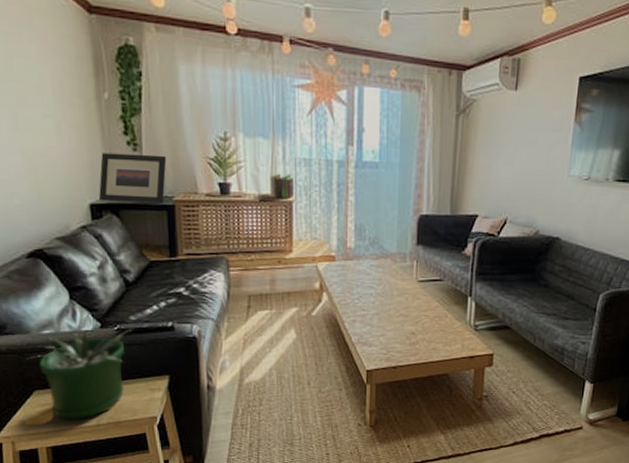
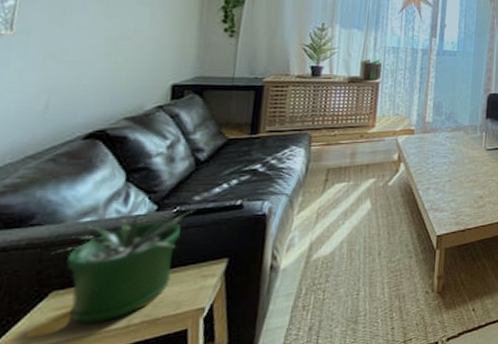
picture frame: present [99,152,167,203] -> none [184,37,263,84]

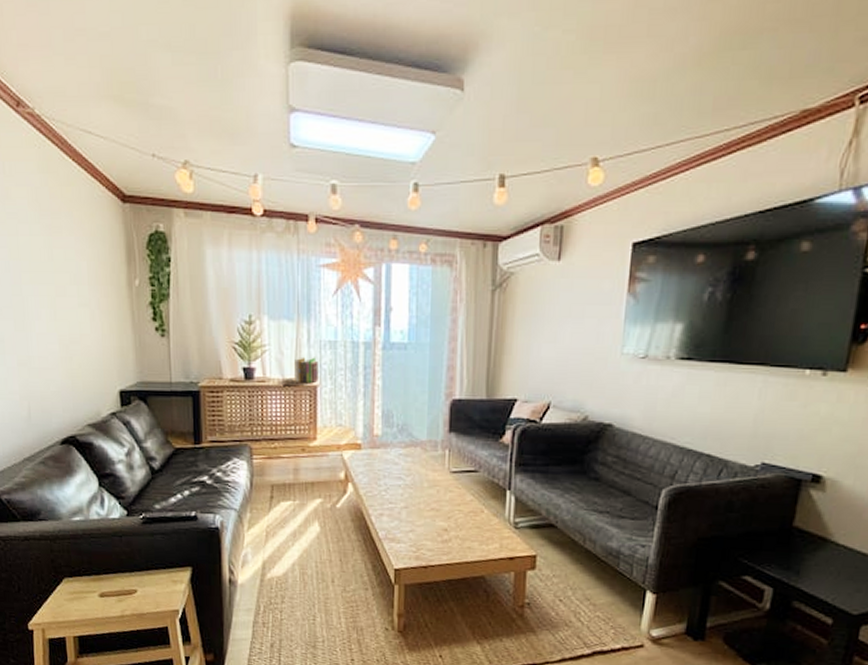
planter: present [51,208,200,324] -> none [58,516,161,609]

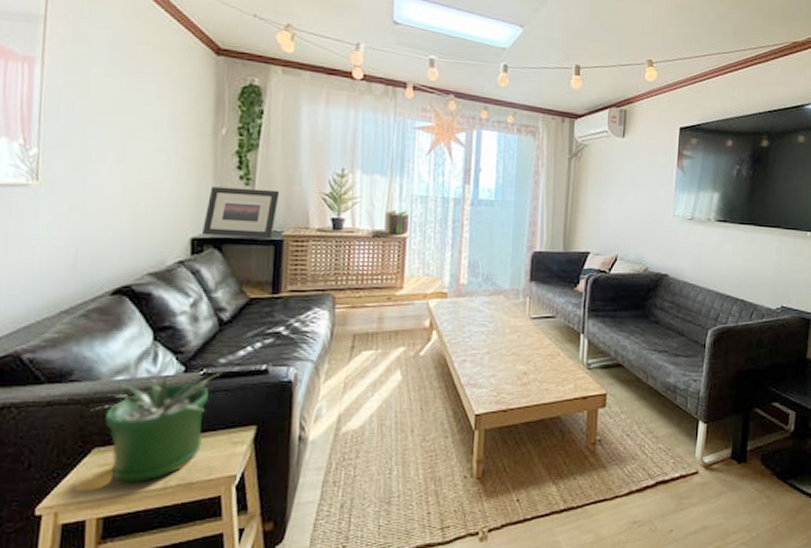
planter: none [58,516,161,609] -> present [91,371,226,482]
picture frame: none [128,339,193,389] -> present [202,186,280,238]

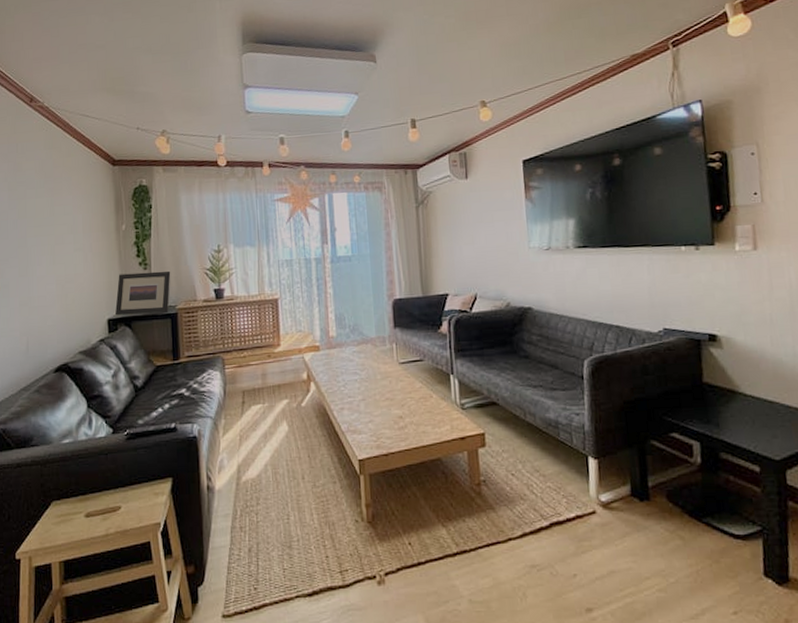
planter: present [91,371,226,482] -> none [48,431,144,530]
books: present [384,209,409,234] -> none [258,274,279,297]

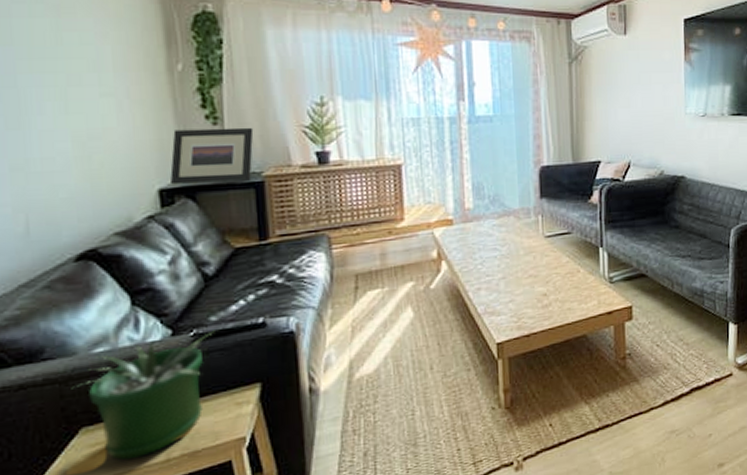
planter: none [48,431,144,530] -> present [71,330,219,460]

